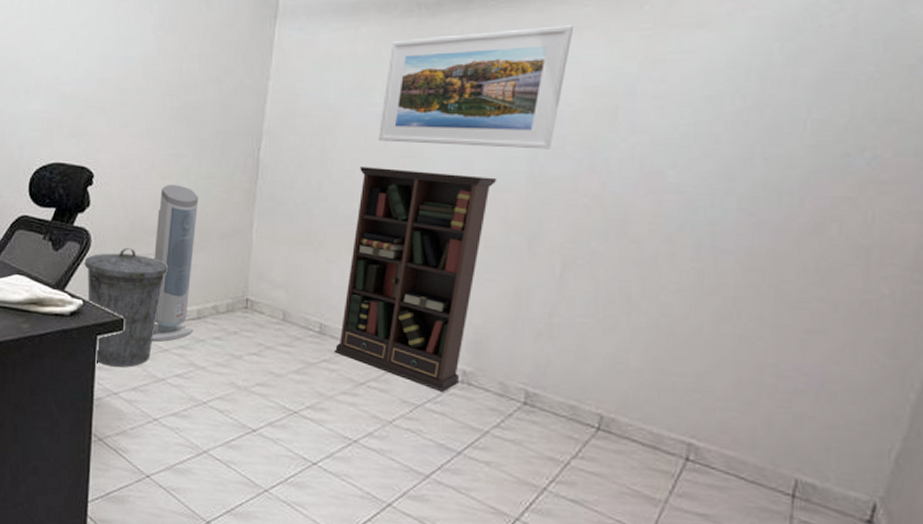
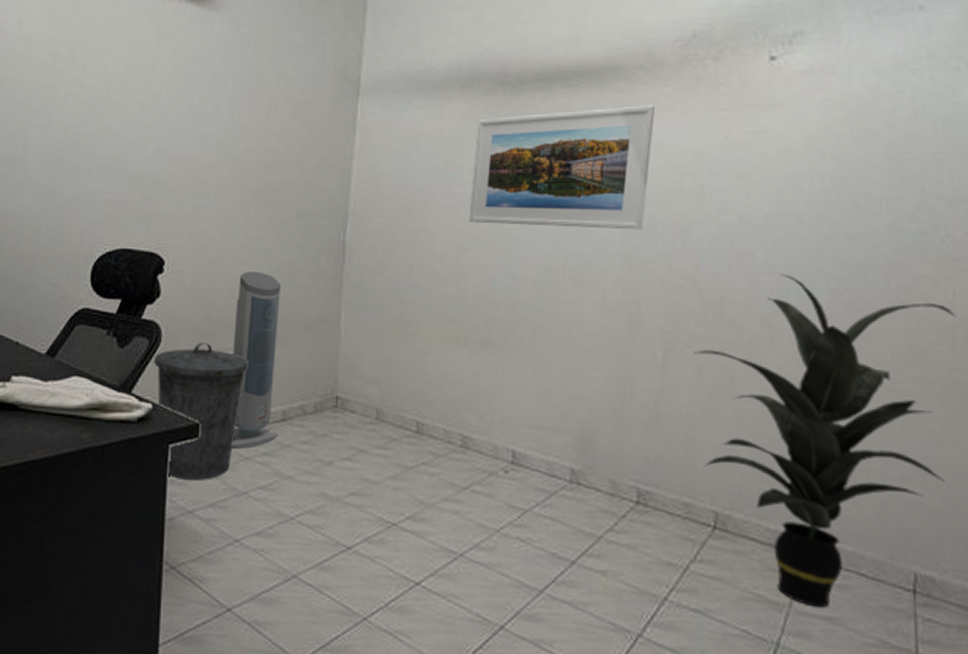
bookcase: present [334,167,497,392] -> none [433,249,592,494]
indoor plant: none [592,193,874,506] -> present [693,273,957,608]

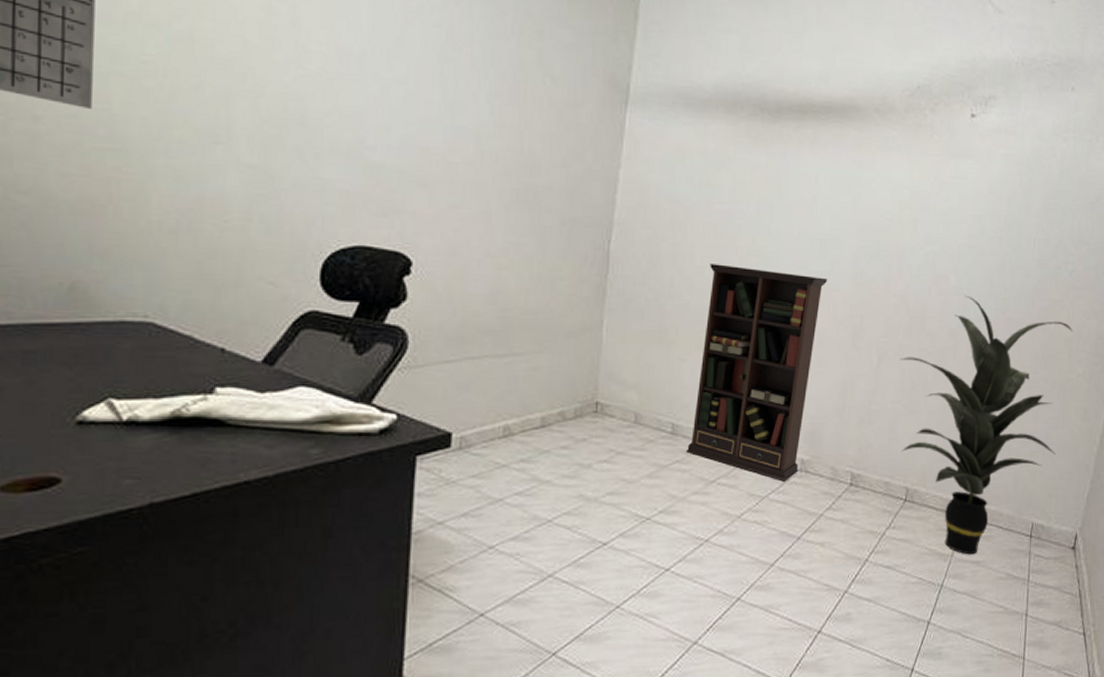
trash can: present [154,342,248,480] -> none [399,349,506,491]
air purifier: present [232,271,282,449] -> none [487,277,543,457]
bookcase: none [433,249,592,494] -> present [686,264,828,482]
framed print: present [469,105,656,230] -> none [727,141,886,254]

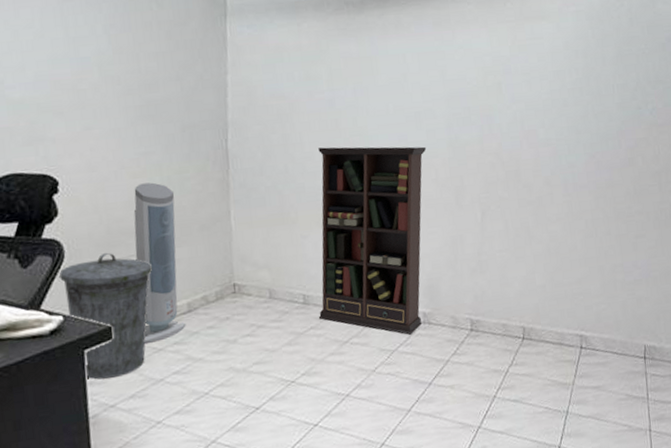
trash can: none [399,349,506,491] -> present [59,252,152,380]
air purifier: none [487,277,543,457] -> present [133,182,186,343]
indoor plant: present [900,295,1074,555] -> none [501,145,661,382]

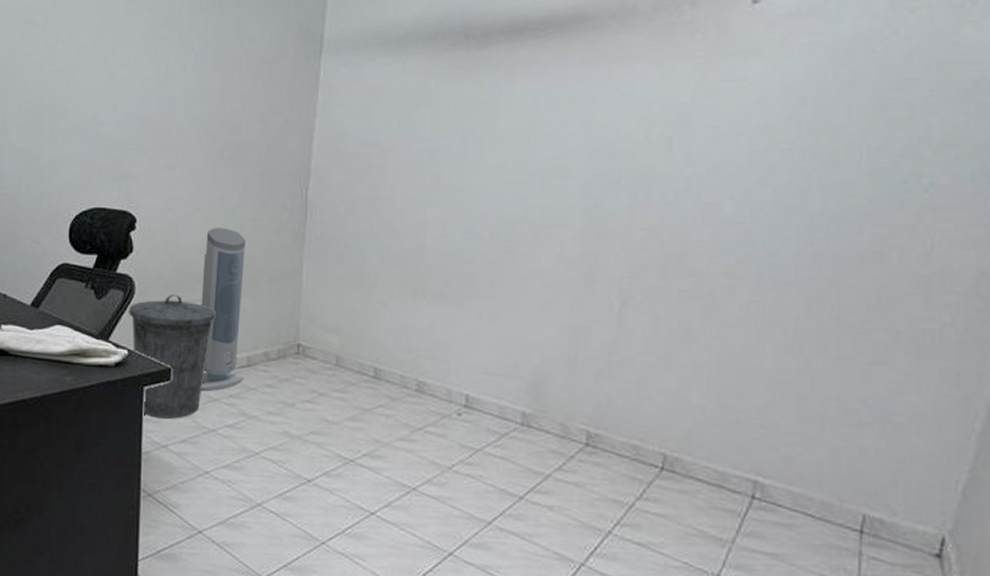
bookcase: present [318,146,427,335] -> none [389,204,552,435]

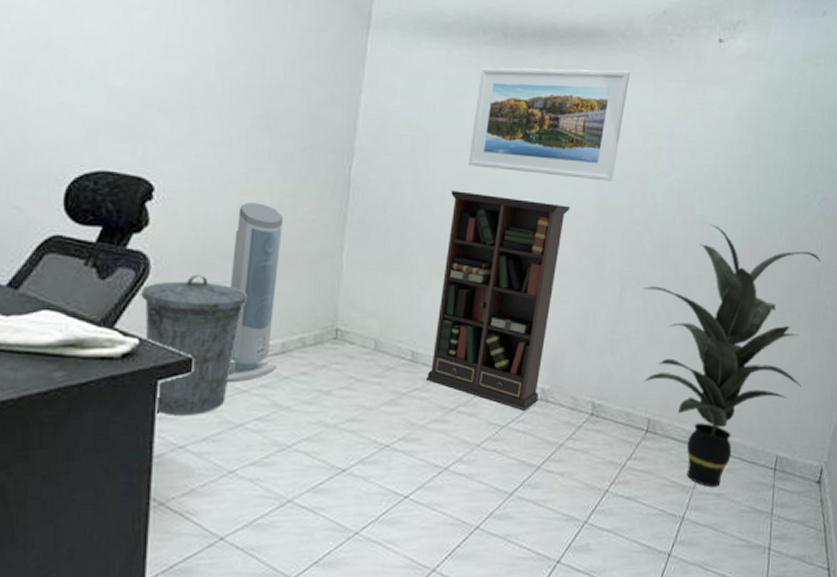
bookcase: none [389,204,552,435] -> present [425,191,571,411]
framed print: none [430,55,626,183] -> present [469,67,631,181]
indoor plant: none [651,225,933,545] -> present [643,224,822,487]

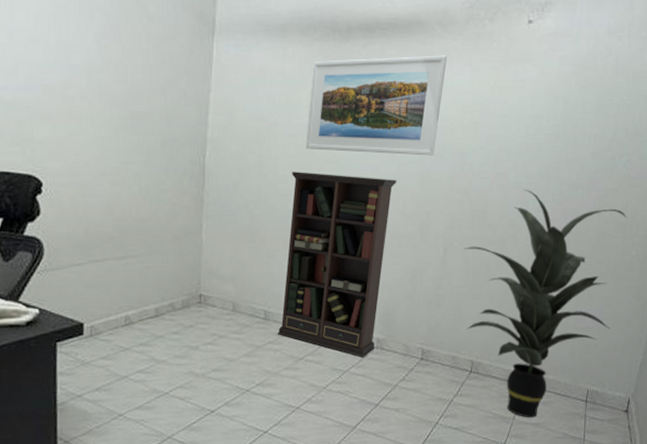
trash can: present [141,274,247,415] -> none [38,254,124,371]
air purifier: present [227,202,284,382] -> none [110,191,152,342]

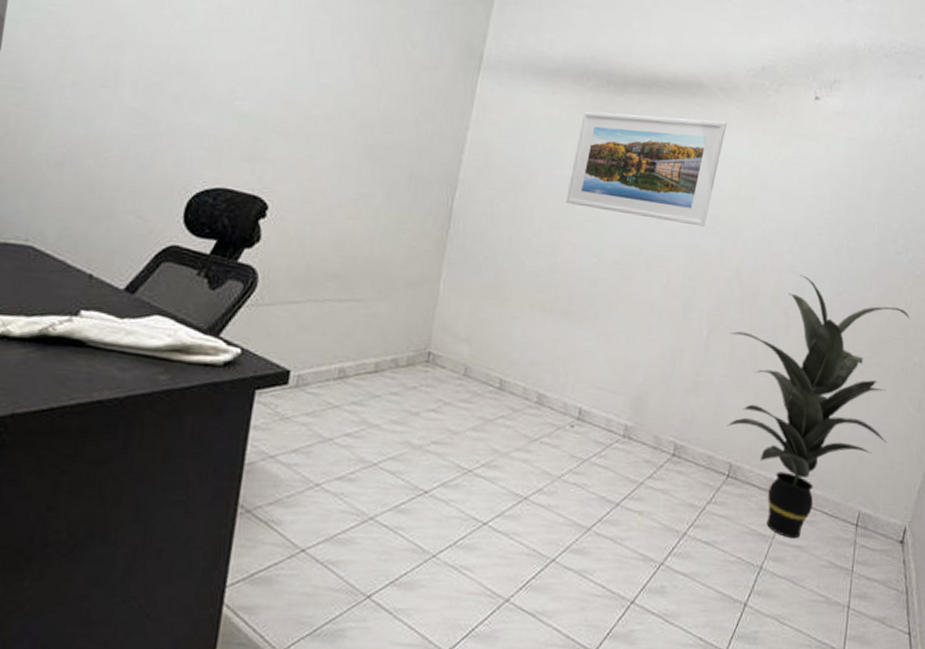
bookcase: present [277,172,397,358] -> none [511,226,663,446]

